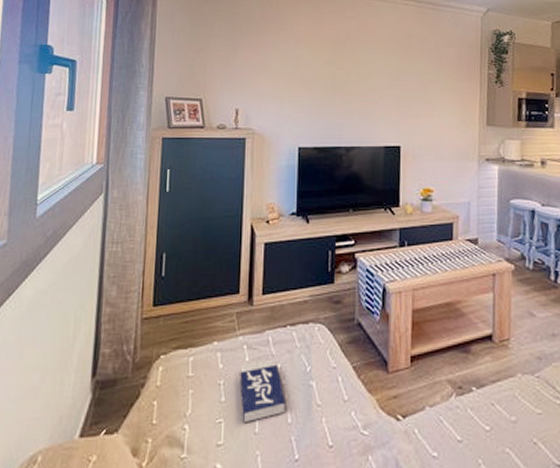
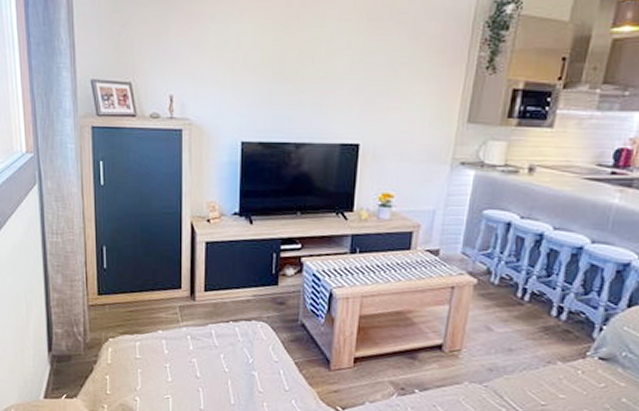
book: present [240,361,285,423] -> none [185,350,228,401]

